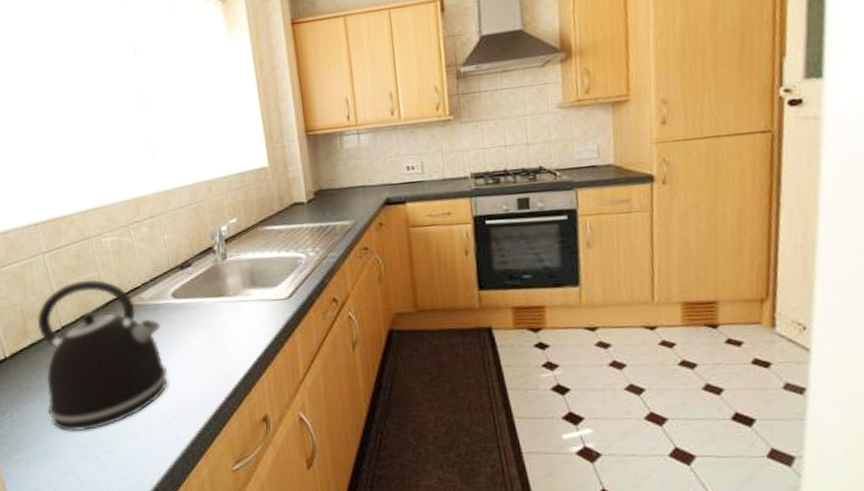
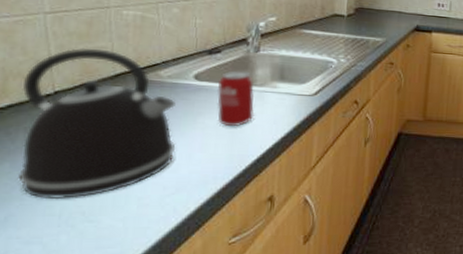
beverage can: none [194,282,234,344] -> present [217,70,255,127]

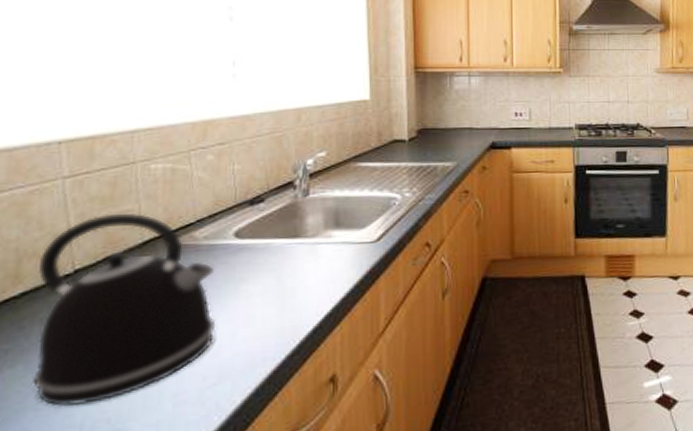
beverage can: present [217,70,255,127] -> none [262,221,307,292]

